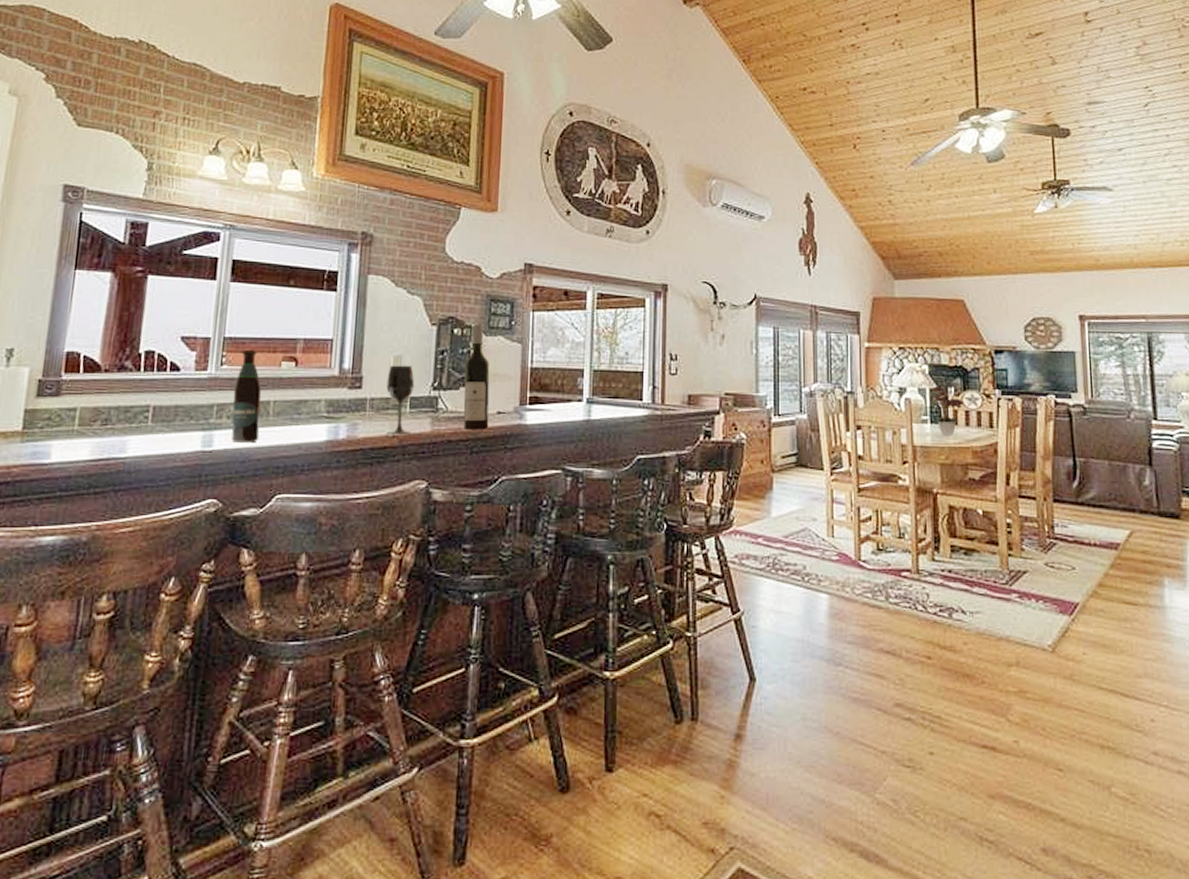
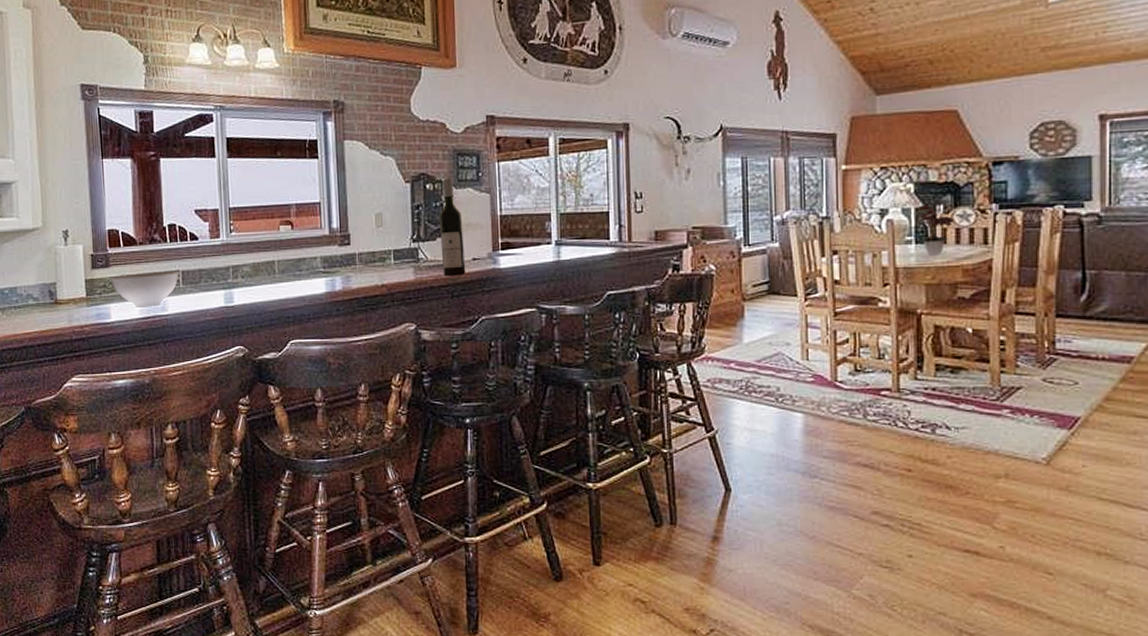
bowl: none [58,405,150,449] -> present [110,270,180,309]
bottle: present [231,350,262,443] -> none [243,218,270,298]
wine glass: present [386,365,415,436] -> none [371,221,398,285]

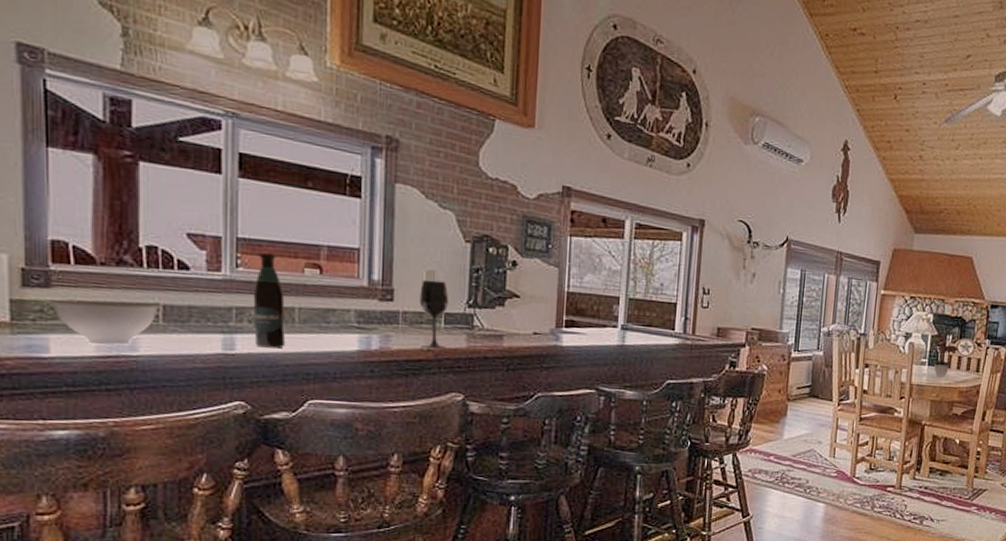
bottle: none [243,218,270,298] -> present [253,253,286,348]
wine glass: none [371,221,398,285] -> present [419,279,449,350]
bottle: present [438,178,466,277] -> none [499,245,526,350]

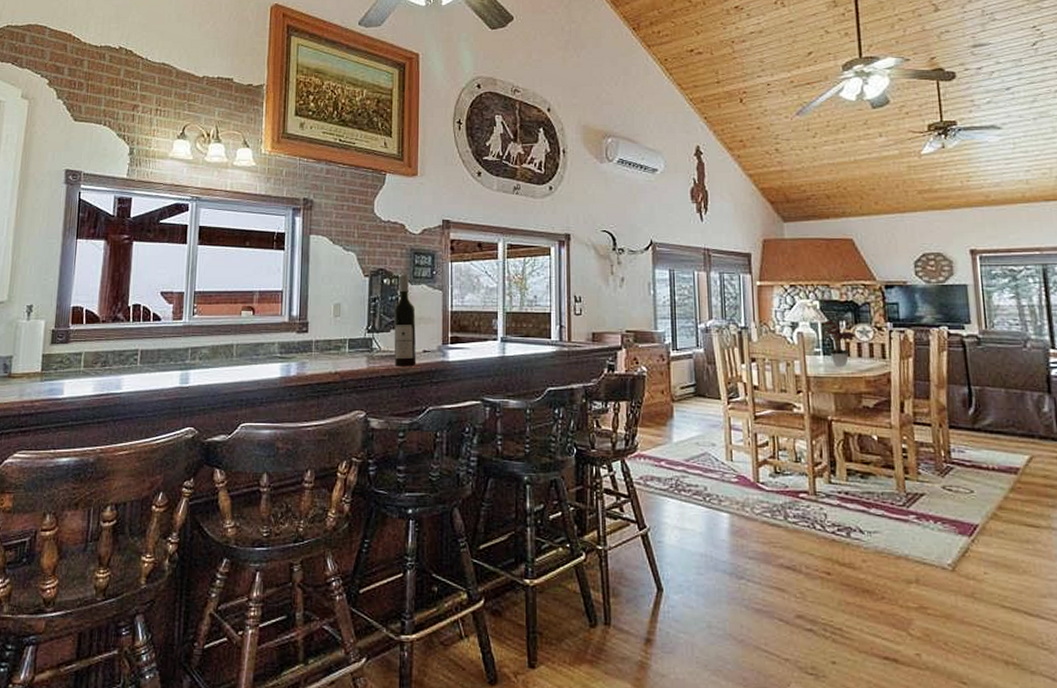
bowl: present [50,299,159,345] -> none [68,349,139,386]
bottle: present [253,253,286,348] -> none [203,302,227,380]
wine glass: present [419,279,449,350] -> none [328,312,352,372]
bottle: none [499,245,526,350] -> present [393,275,417,368]

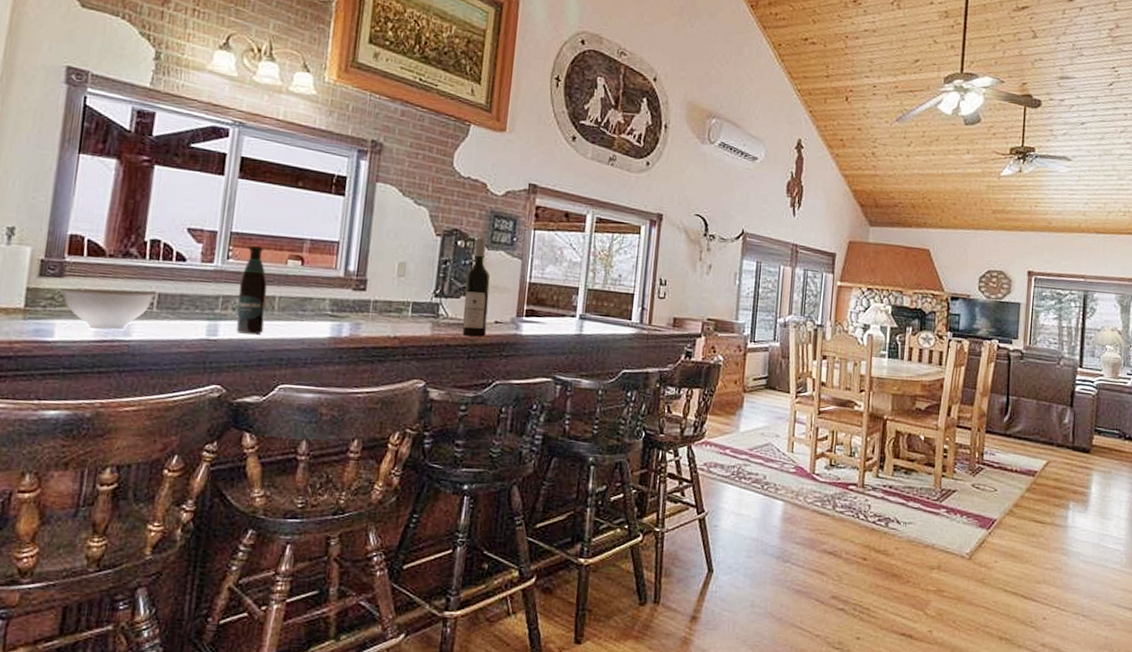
bowl: none [68,349,139,386] -> present [61,288,156,330]
bottle: none [203,302,227,380] -> present [236,246,268,335]
flower arrangement: present [823,319,856,367] -> none [891,324,919,370]

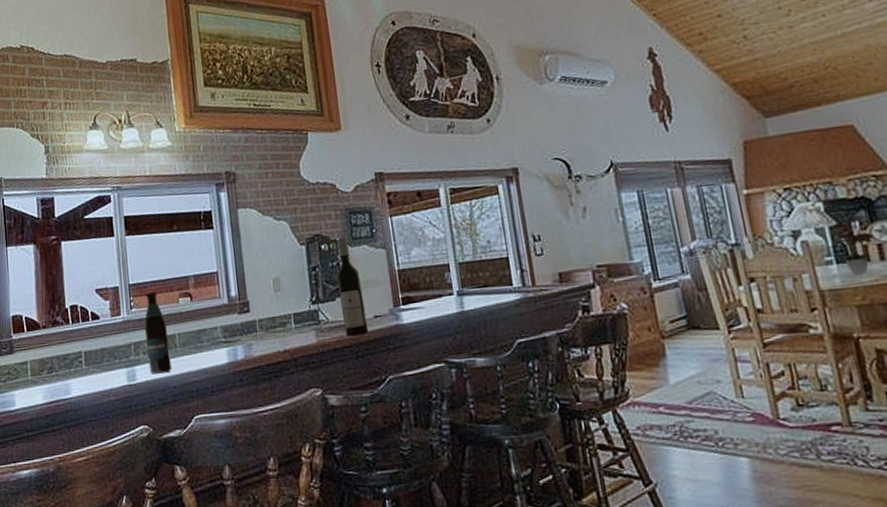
bowl: present [61,288,156,330] -> none [14,351,82,394]
flower arrangement: none [891,324,919,370] -> present [832,221,874,275]

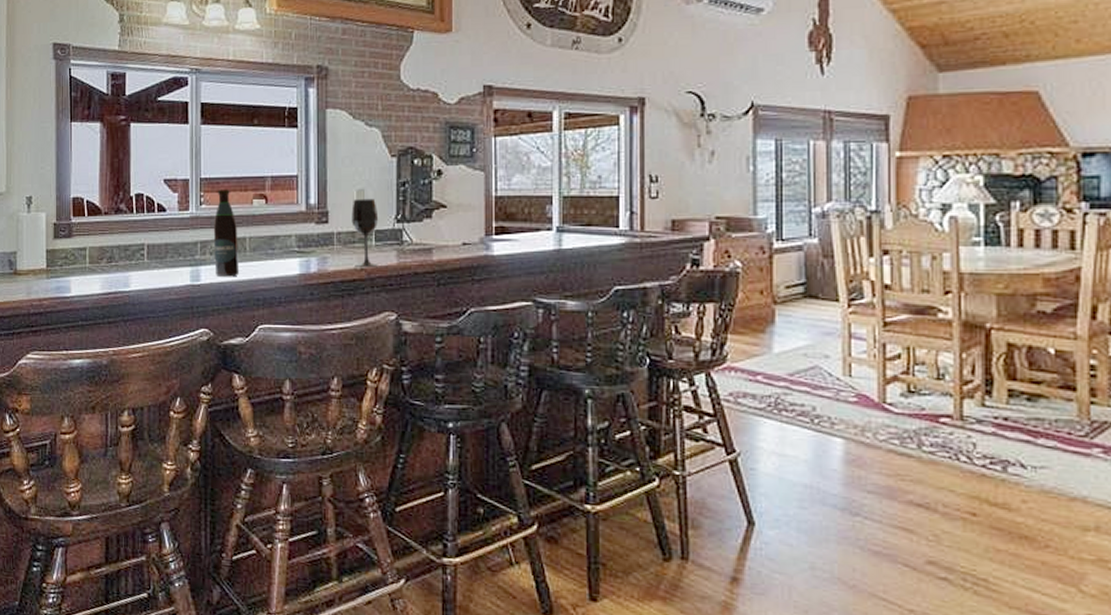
wine glass: none [269,285,301,351] -> present [351,198,379,268]
bottle: present [336,237,369,338] -> none [426,154,455,263]
flower arrangement: present [832,221,874,275] -> none [987,199,1033,261]

